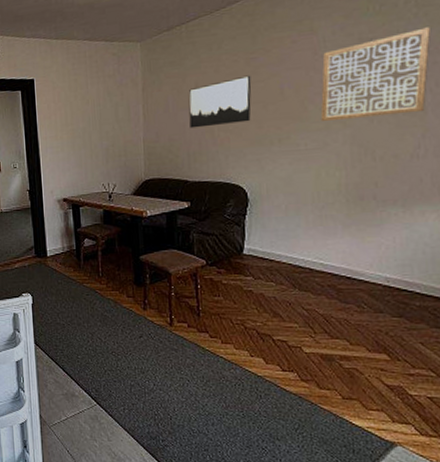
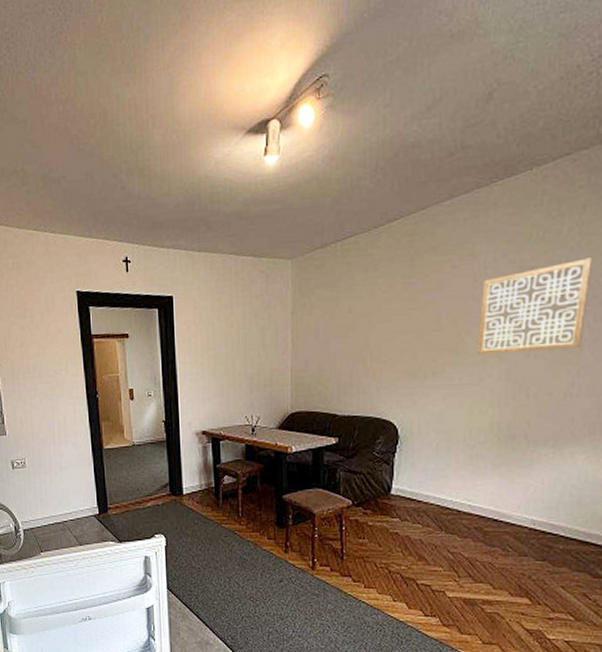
wall art: present [188,75,252,129] -> none [341,301,408,358]

